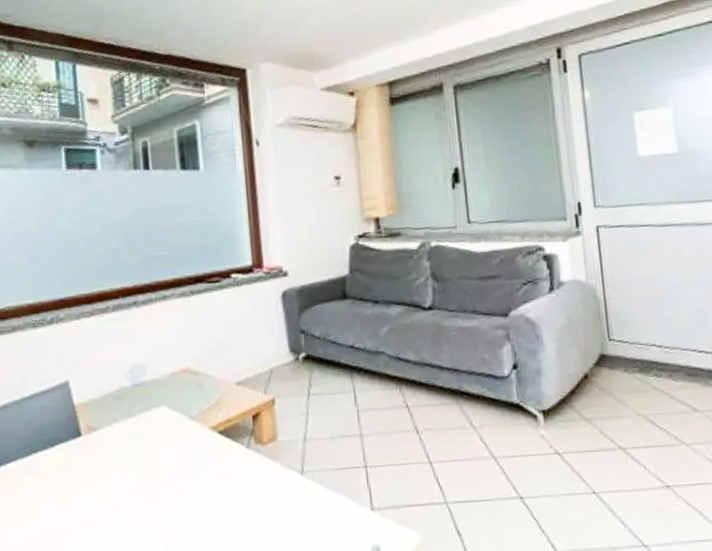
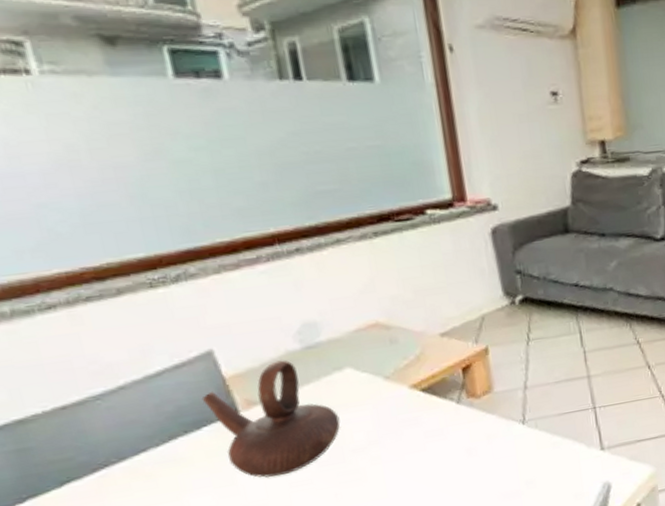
teapot: none [57,394,154,497] -> present [201,360,341,478]

